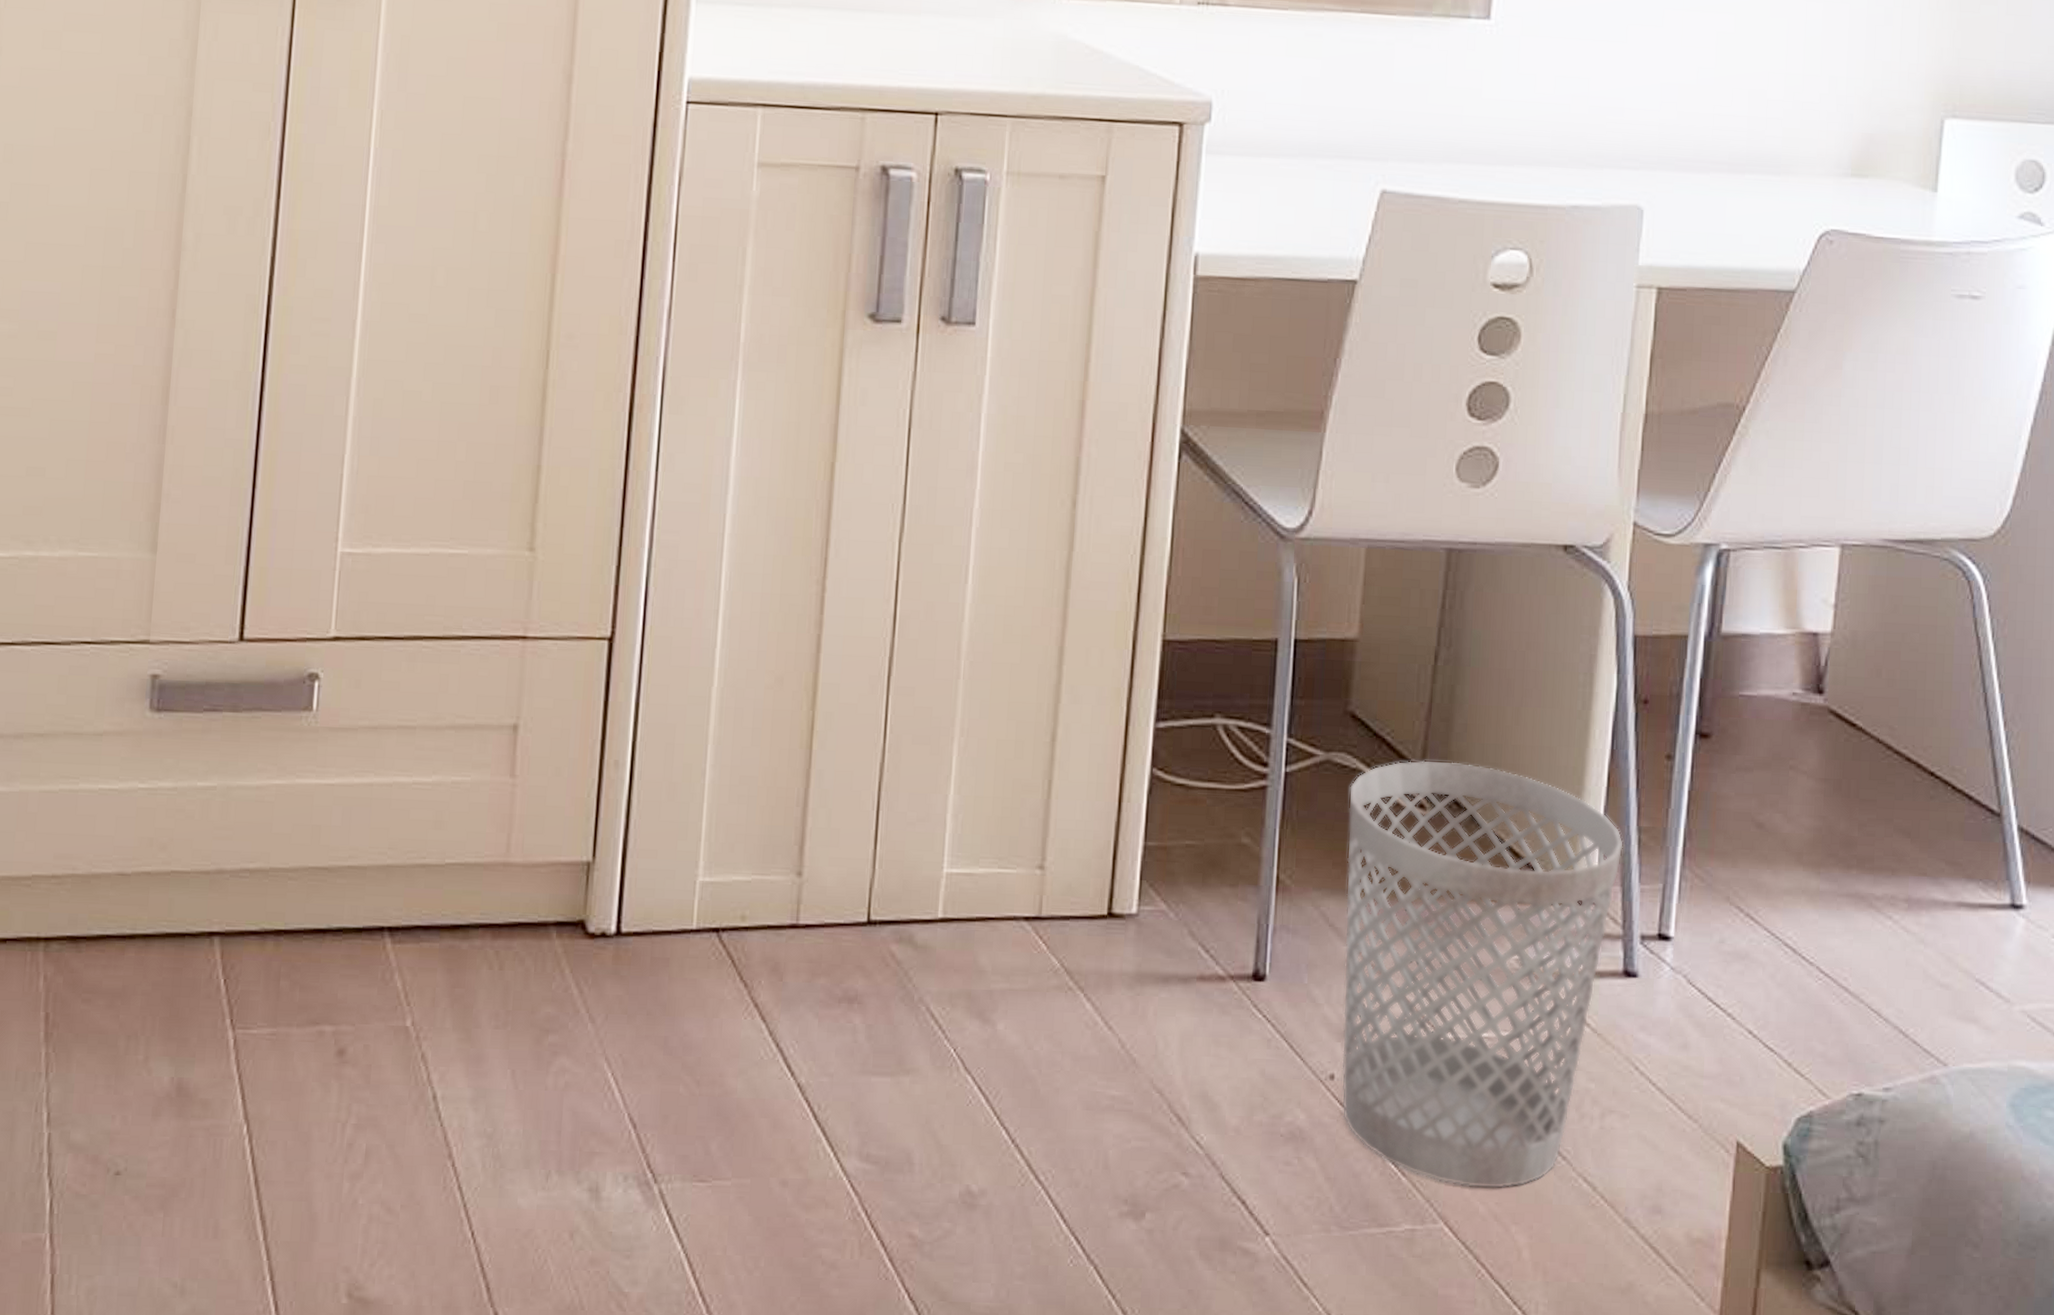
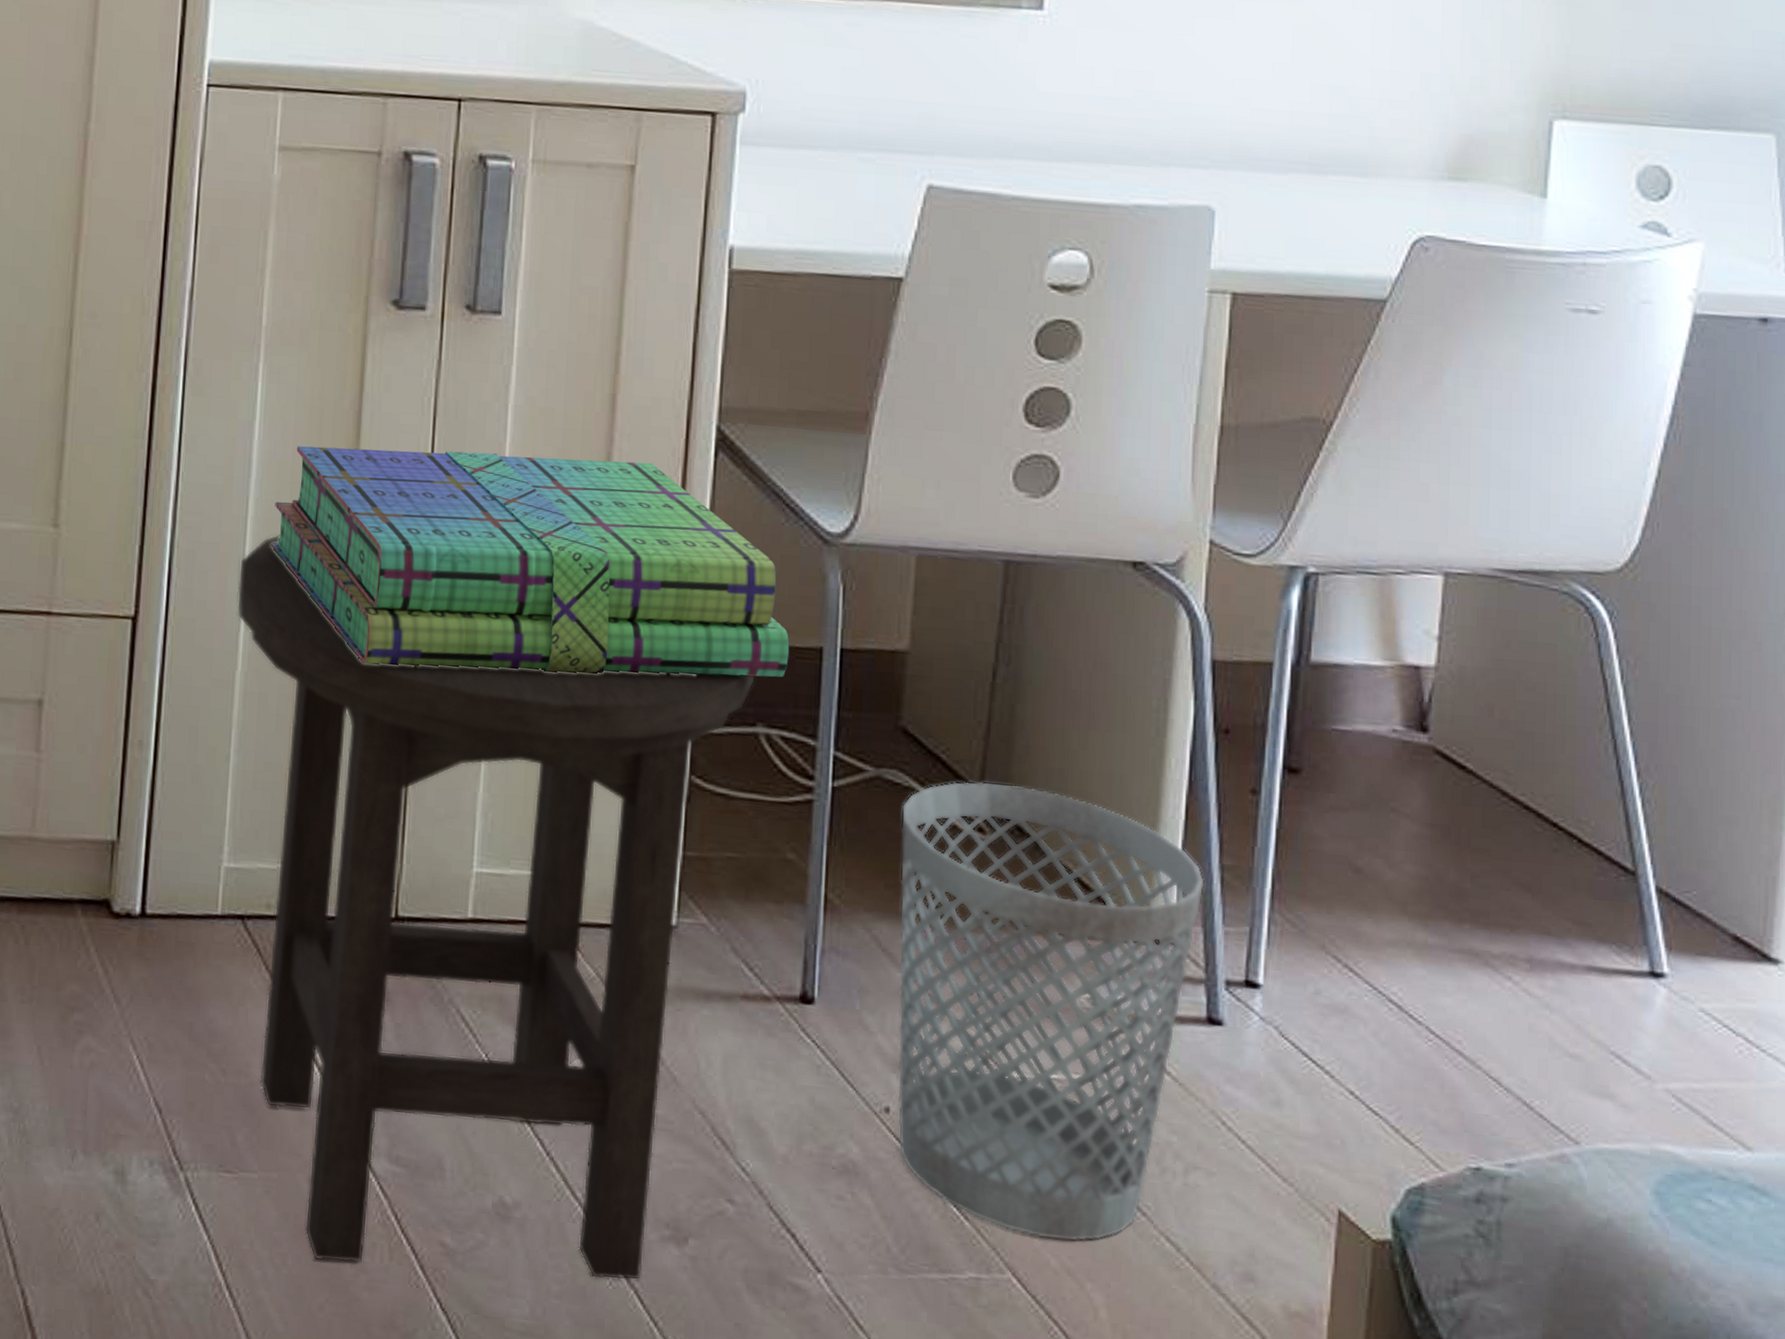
stool: none [713,550,1214,1261] -> present [236,534,755,1281]
stack of books: none [748,461,1247,675] -> present [271,446,790,678]

